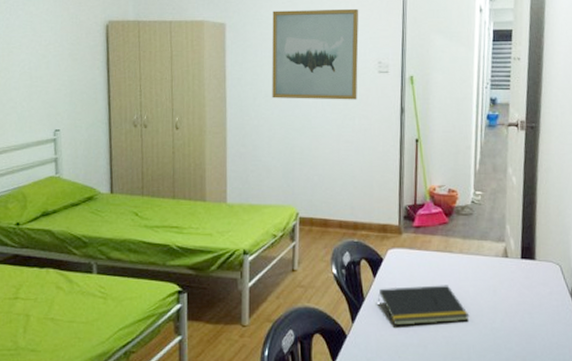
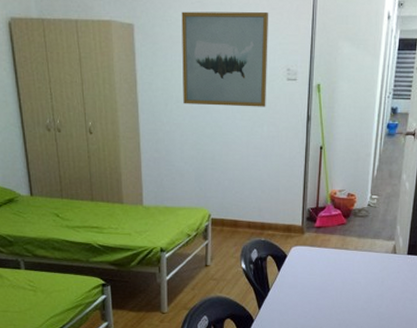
notepad: present [377,285,470,326] -> none [281,277,360,312]

